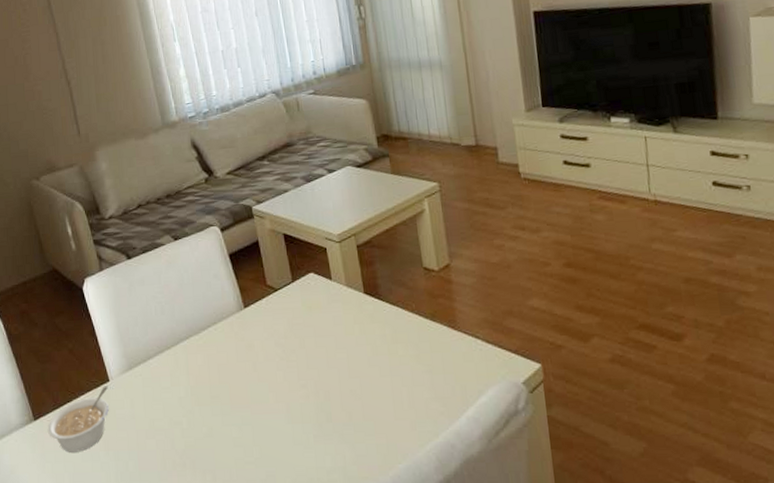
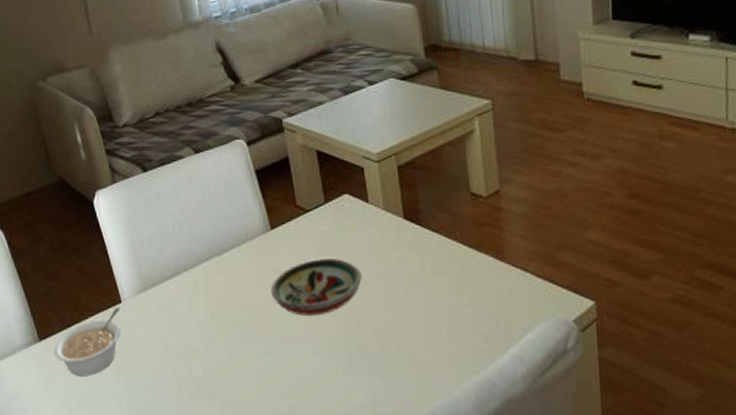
decorative bowl: none [245,333,328,388] -> present [271,259,362,316]

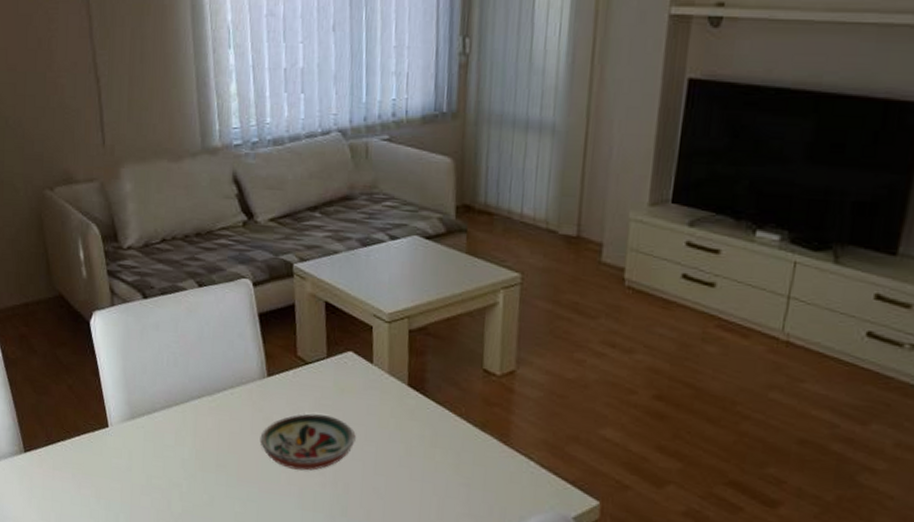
legume: present [53,307,121,376] -> none [37,431,107,494]

